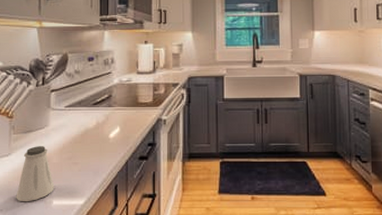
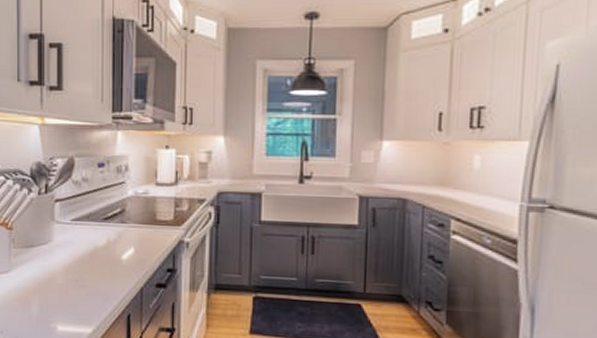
saltshaker: present [16,146,55,202] -> none [17,263,59,326]

